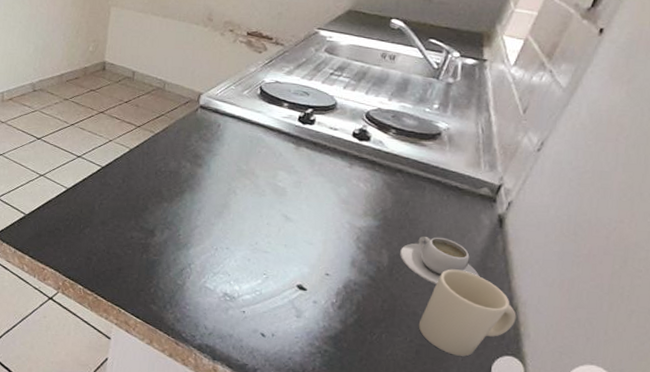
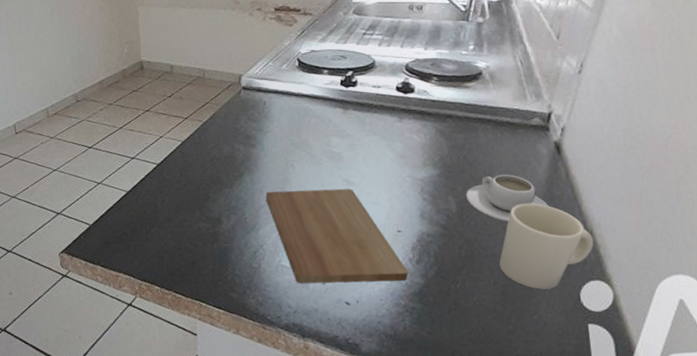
cutting board: none [202,213,328,324] -> present [265,188,408,284]

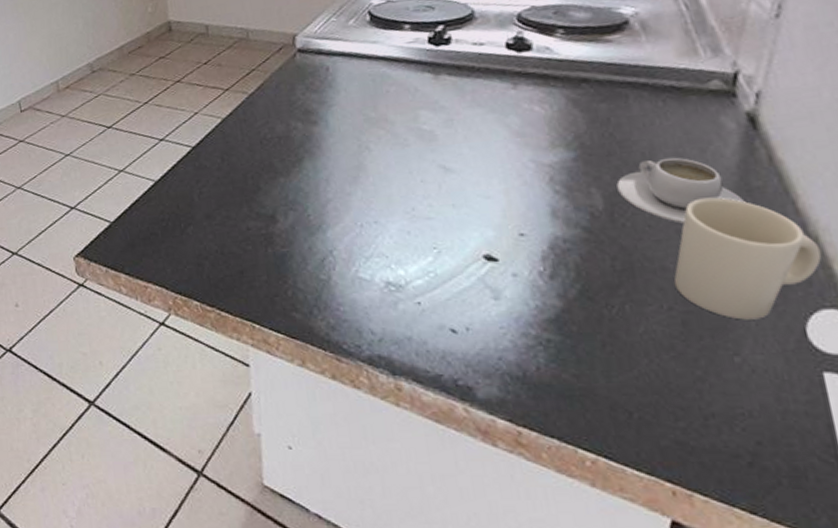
cutting board: present [265,188,408,284] -> none [333,177,539,303]

